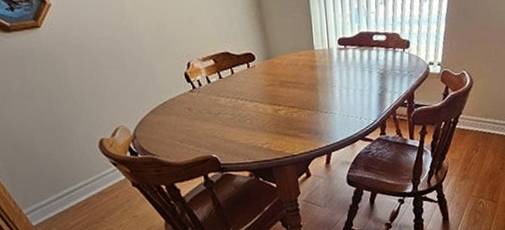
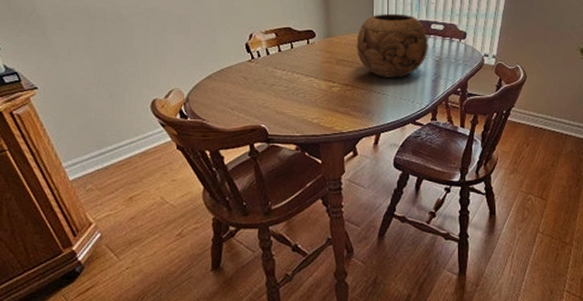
decorative bowl: none [297,27,372,96] -> present [356,13,428,78]

